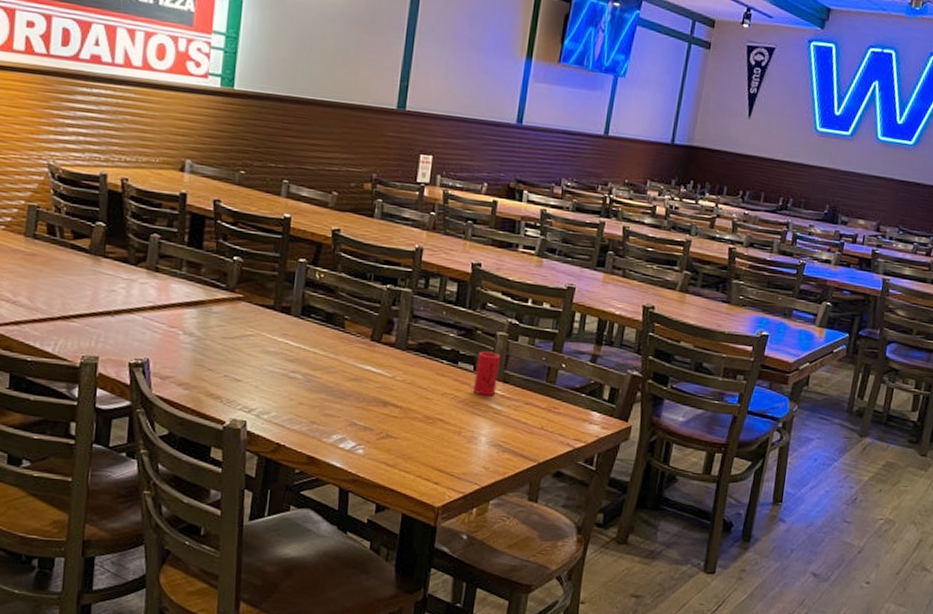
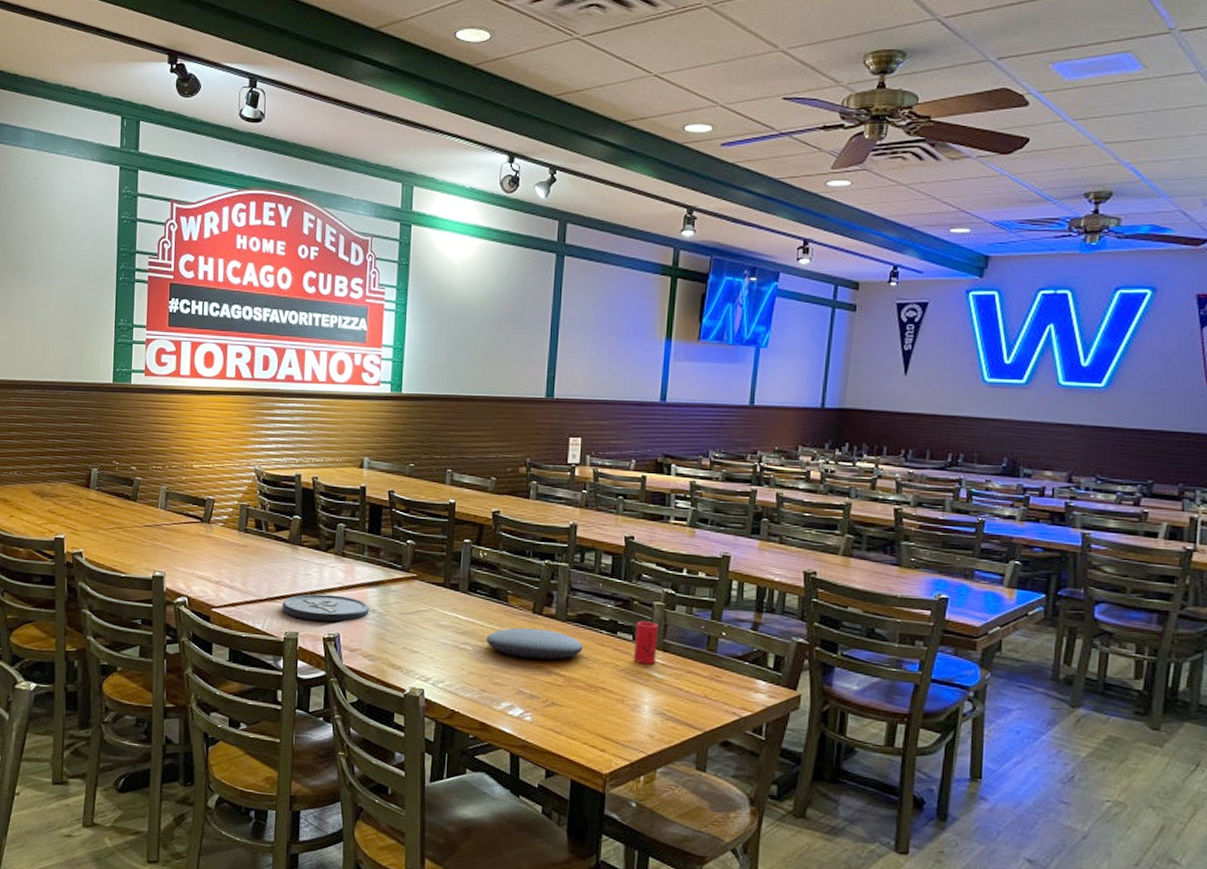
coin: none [79,313,186,346] -> present [282,594,370,623]
plate: none [319,356,423,390] -> present [487,627,584,660]

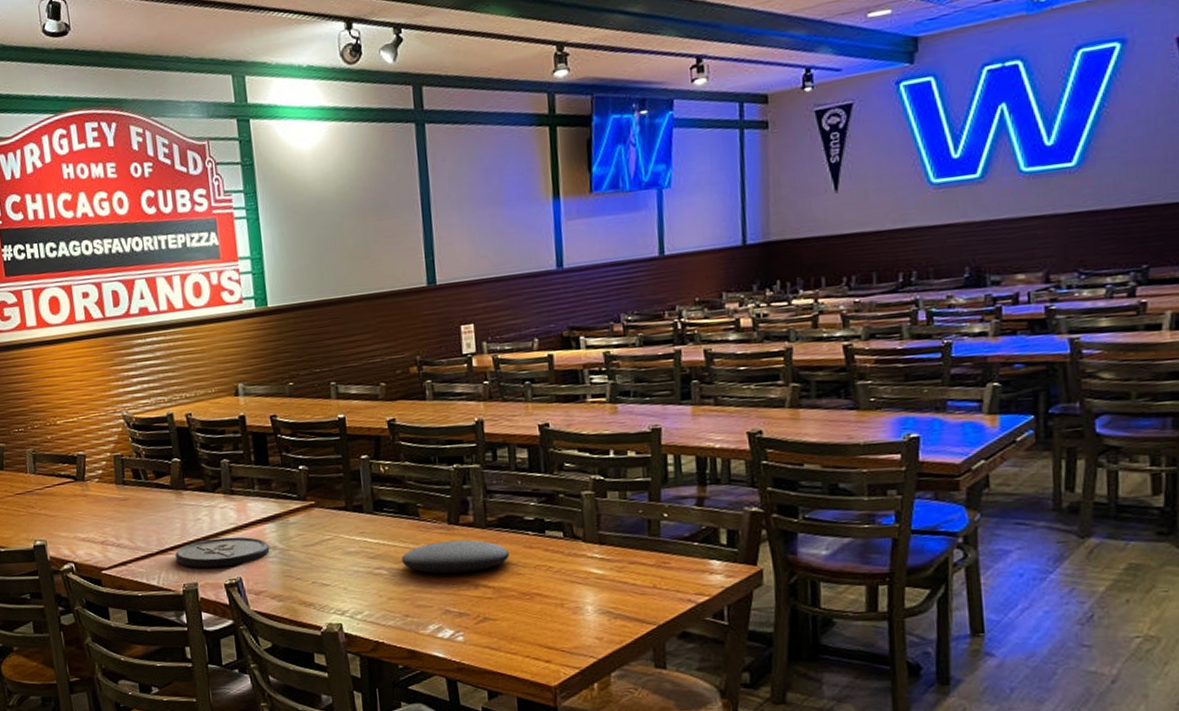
cup: present [634,621,659,665] -> none [565,514,594,562]

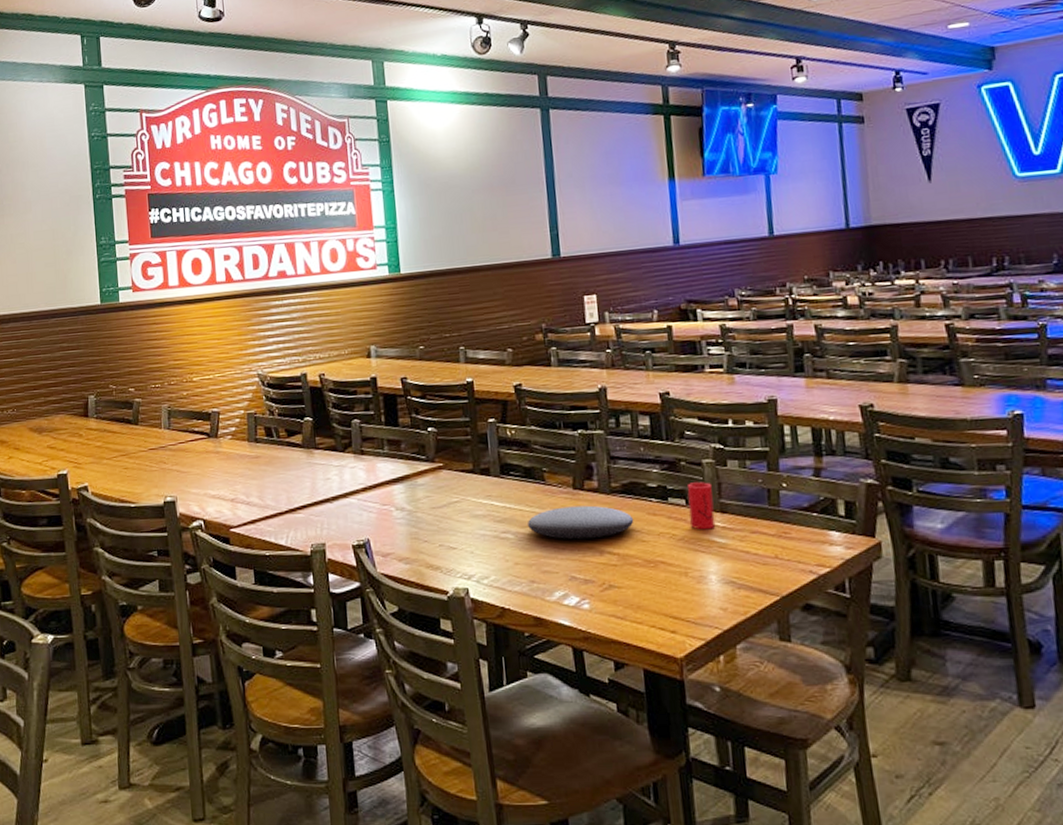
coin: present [175,536,270,569] -> none [304,497,398,529]
cup: none [565,514,594,562] -> present [687,482,716,530]

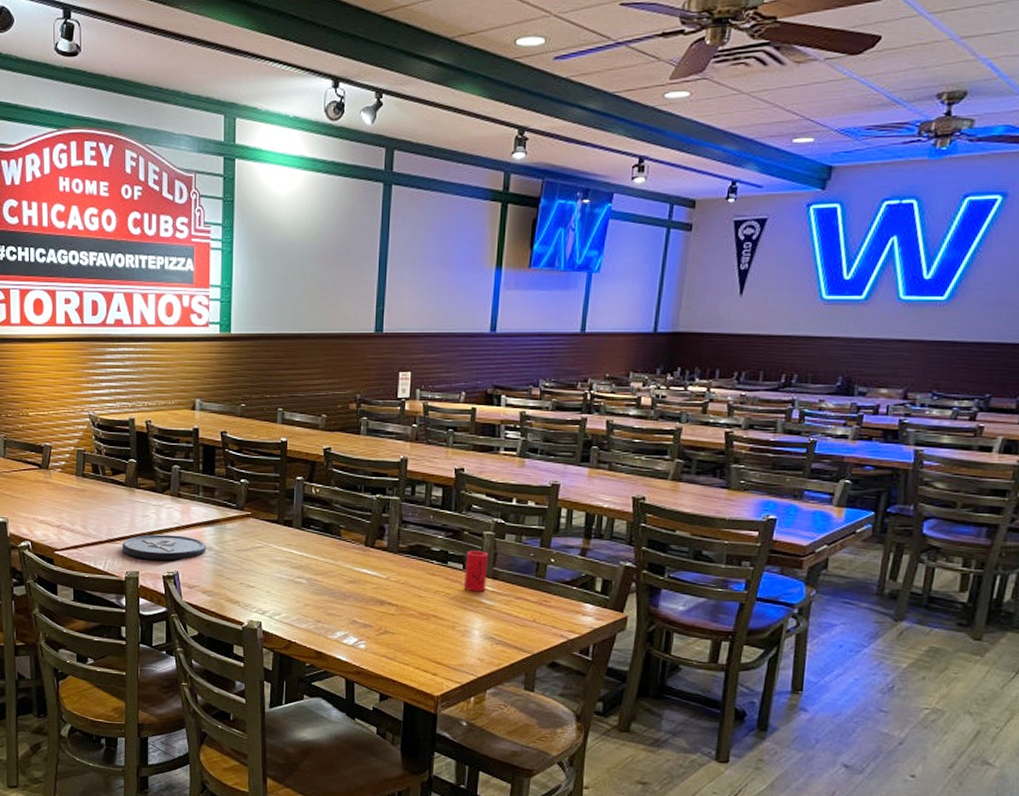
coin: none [304,497,398,529] -> present [122,534,206,561]
plate: present [528,505,634,540] -> none [321,560,415,590]

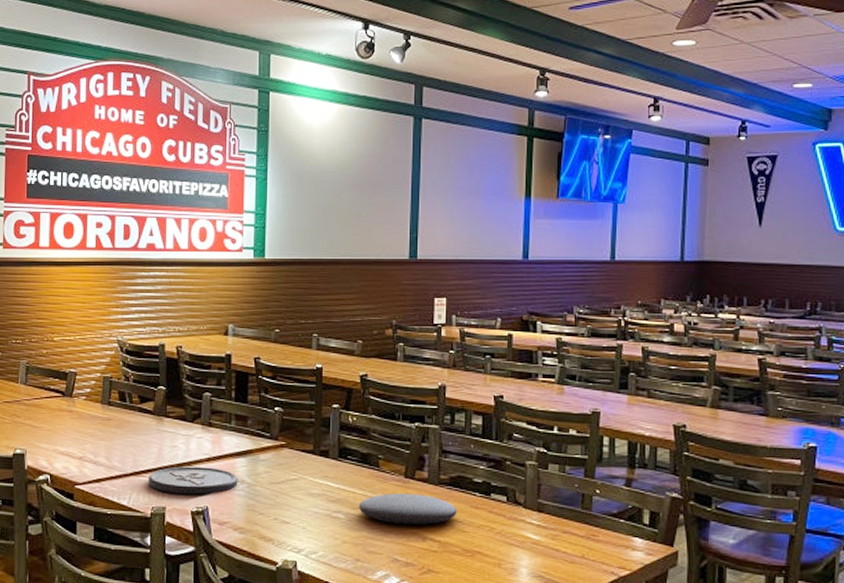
plate: none [321,560,415,590] -> present [359,493,458,525]
cup: present [464,550,489,592] -> none [509,481,533,527]

